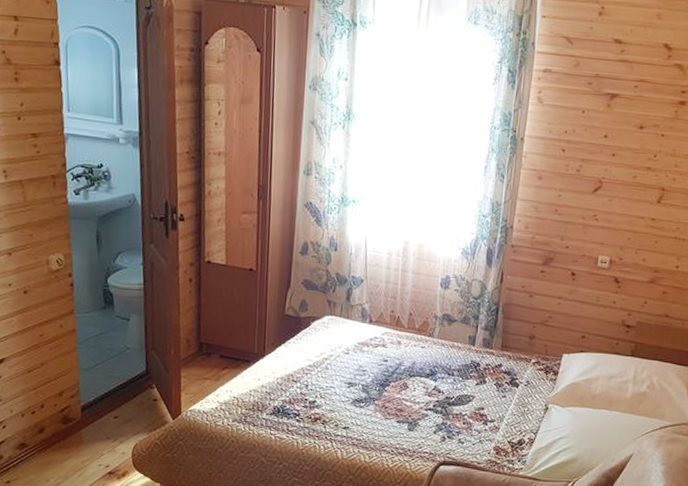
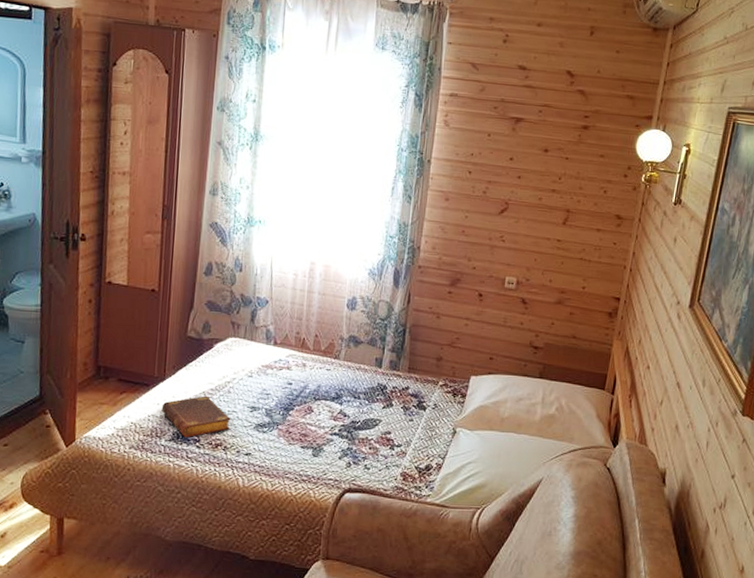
book: none [262,371,329,411] -> present [161,395,231,437]

